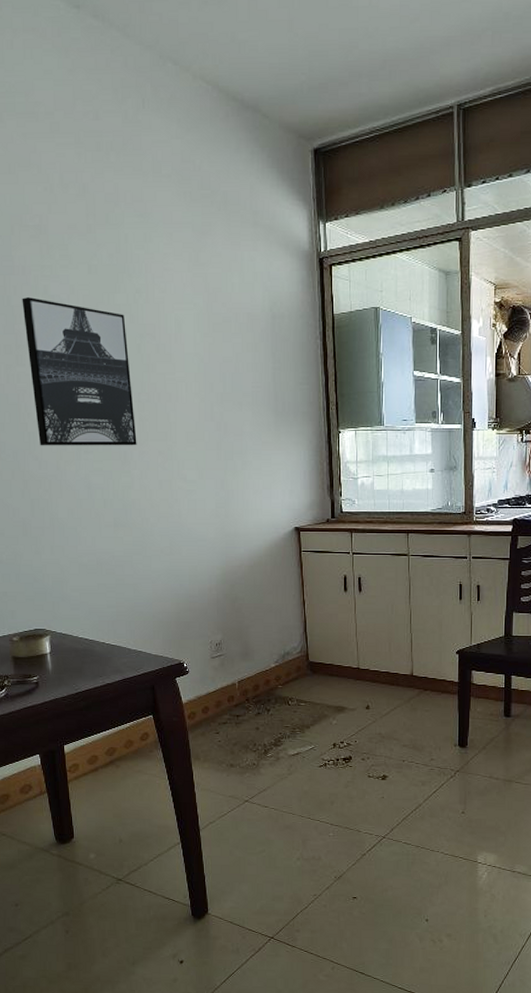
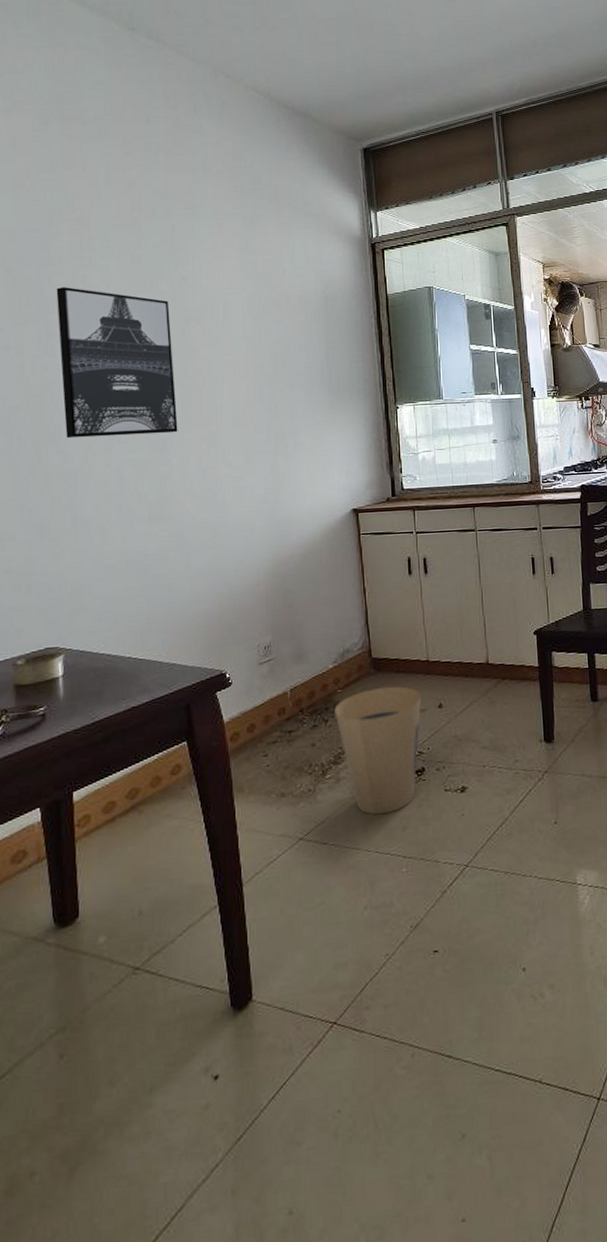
trash can: none [276,687,351,790] -> present [334,686,421,815]

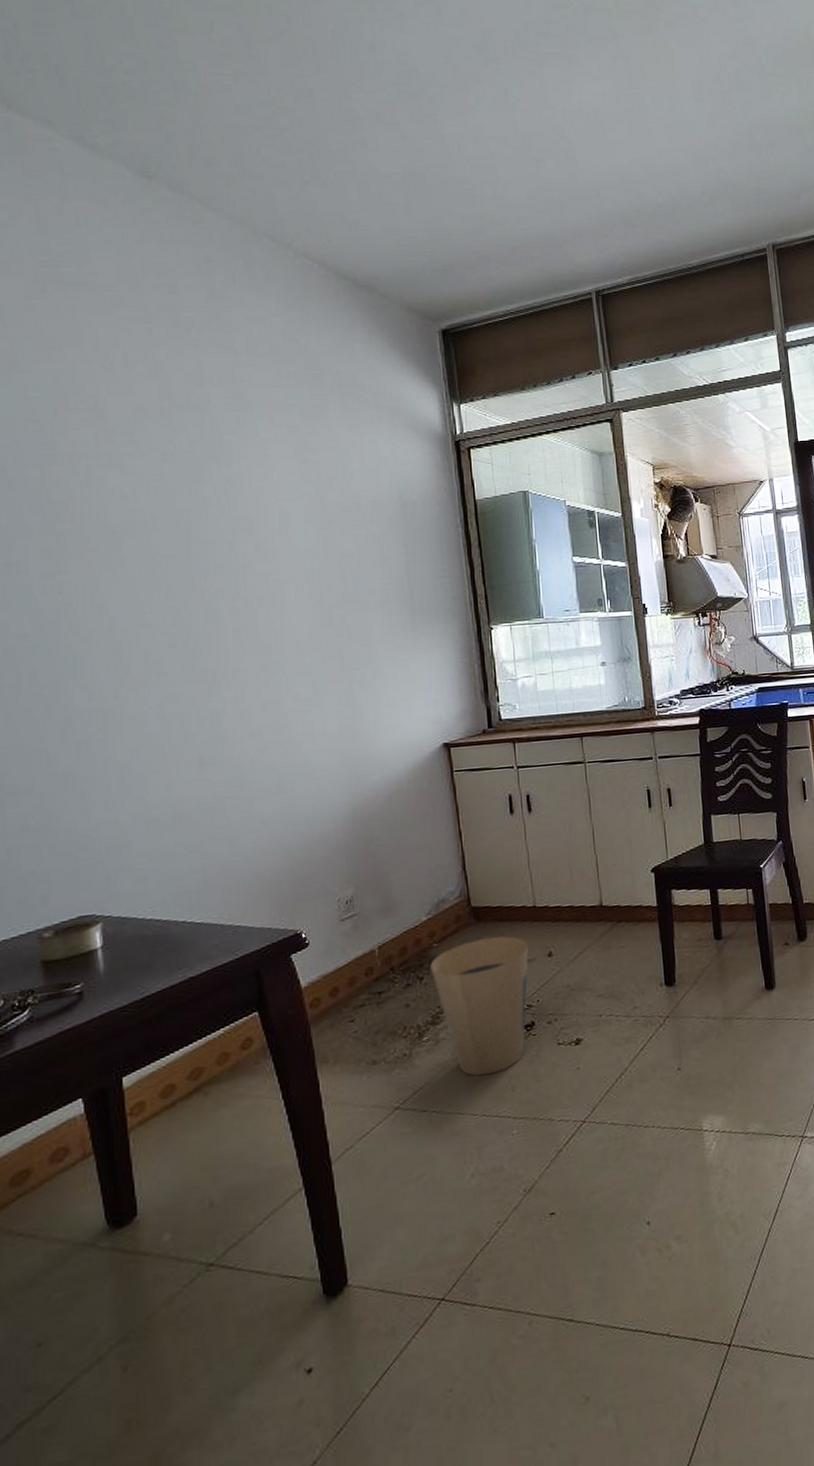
wall art: present [56,287,178,439] -> none [67,491,230,672]

